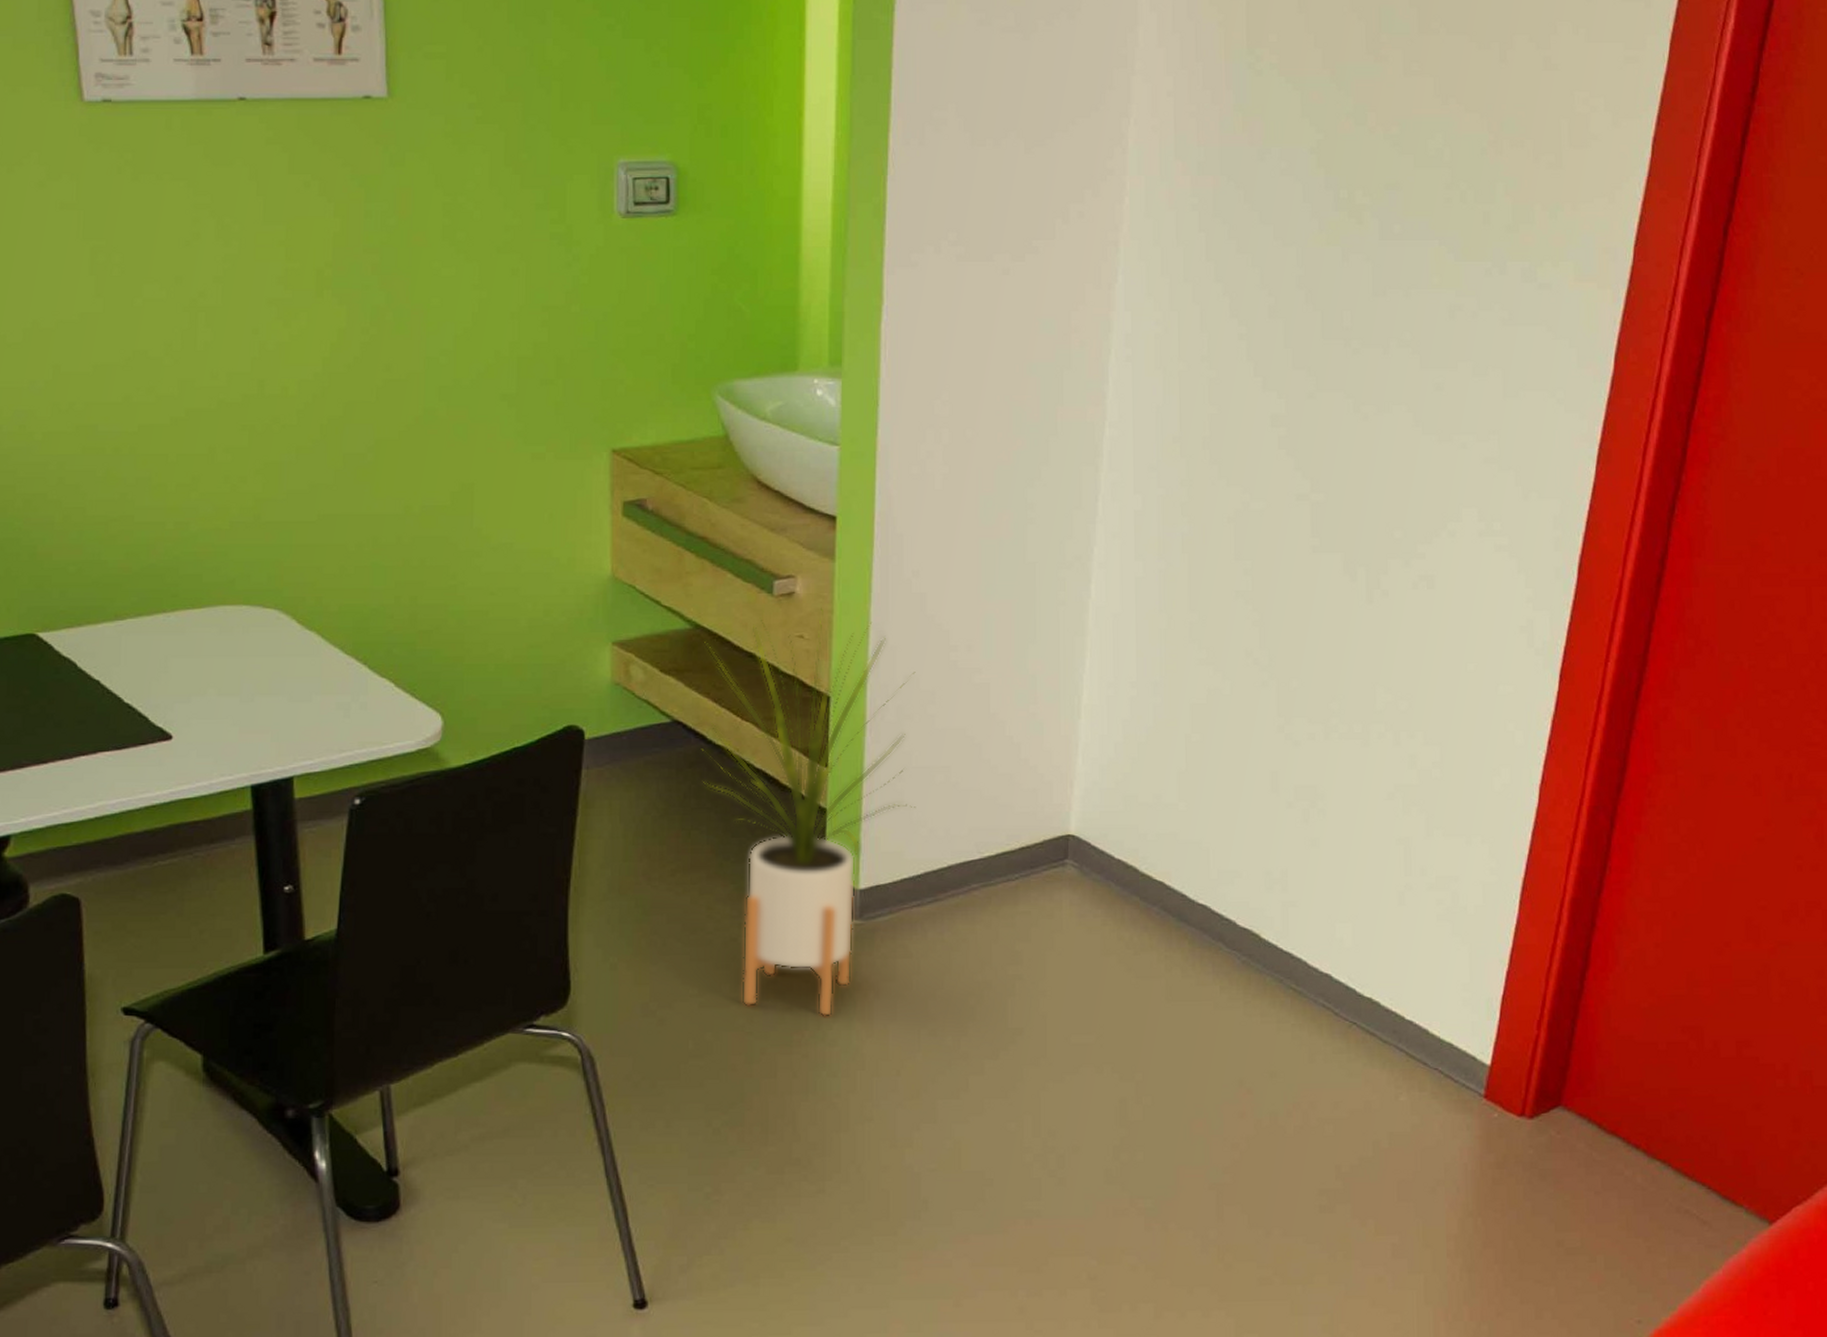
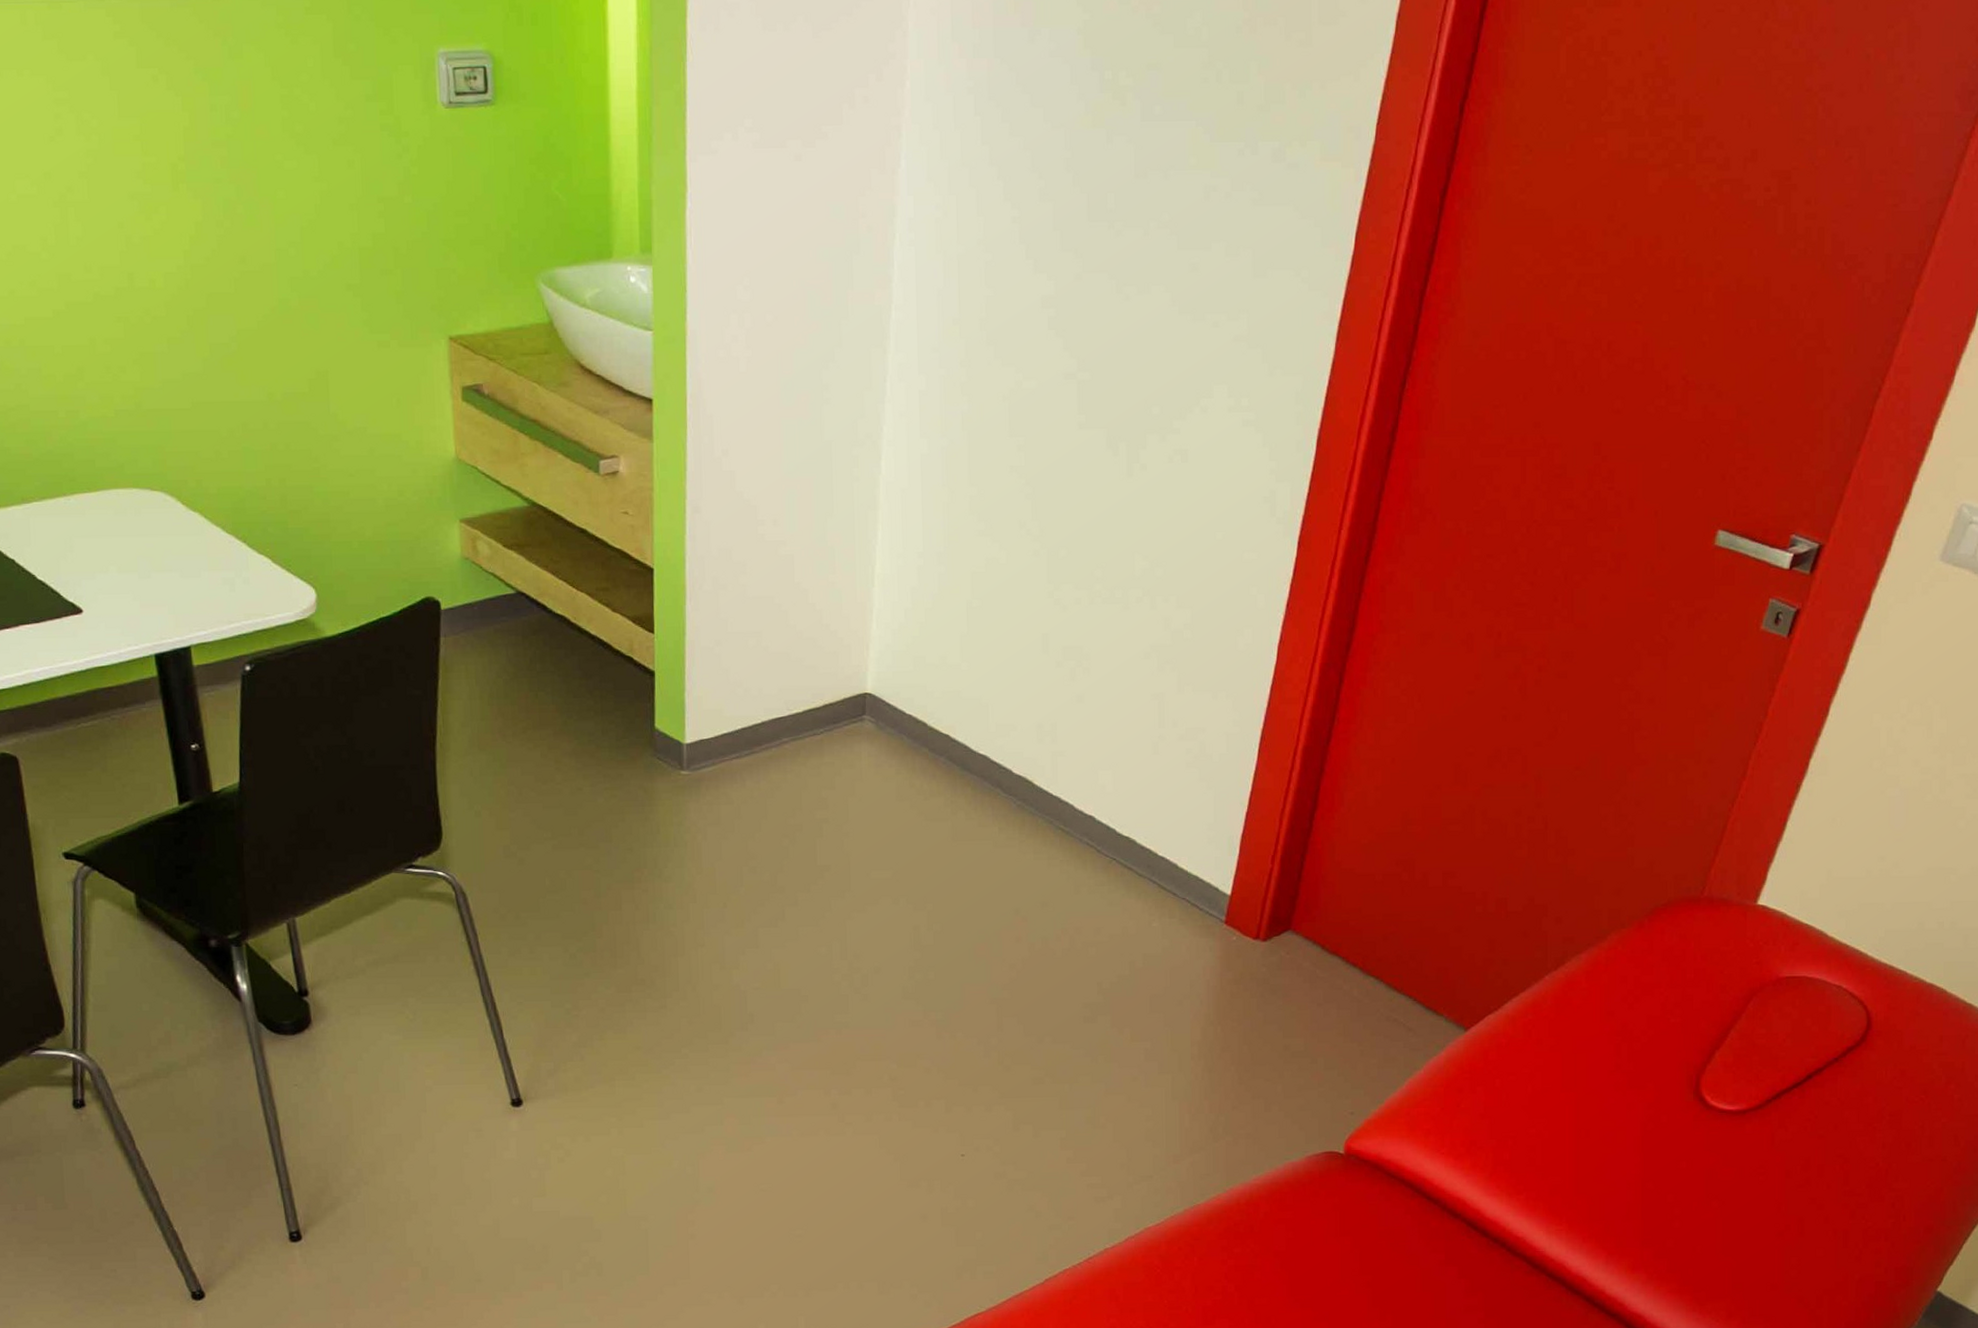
house plant: present [701,607,916,1017] -> none [541,485,733,857]

